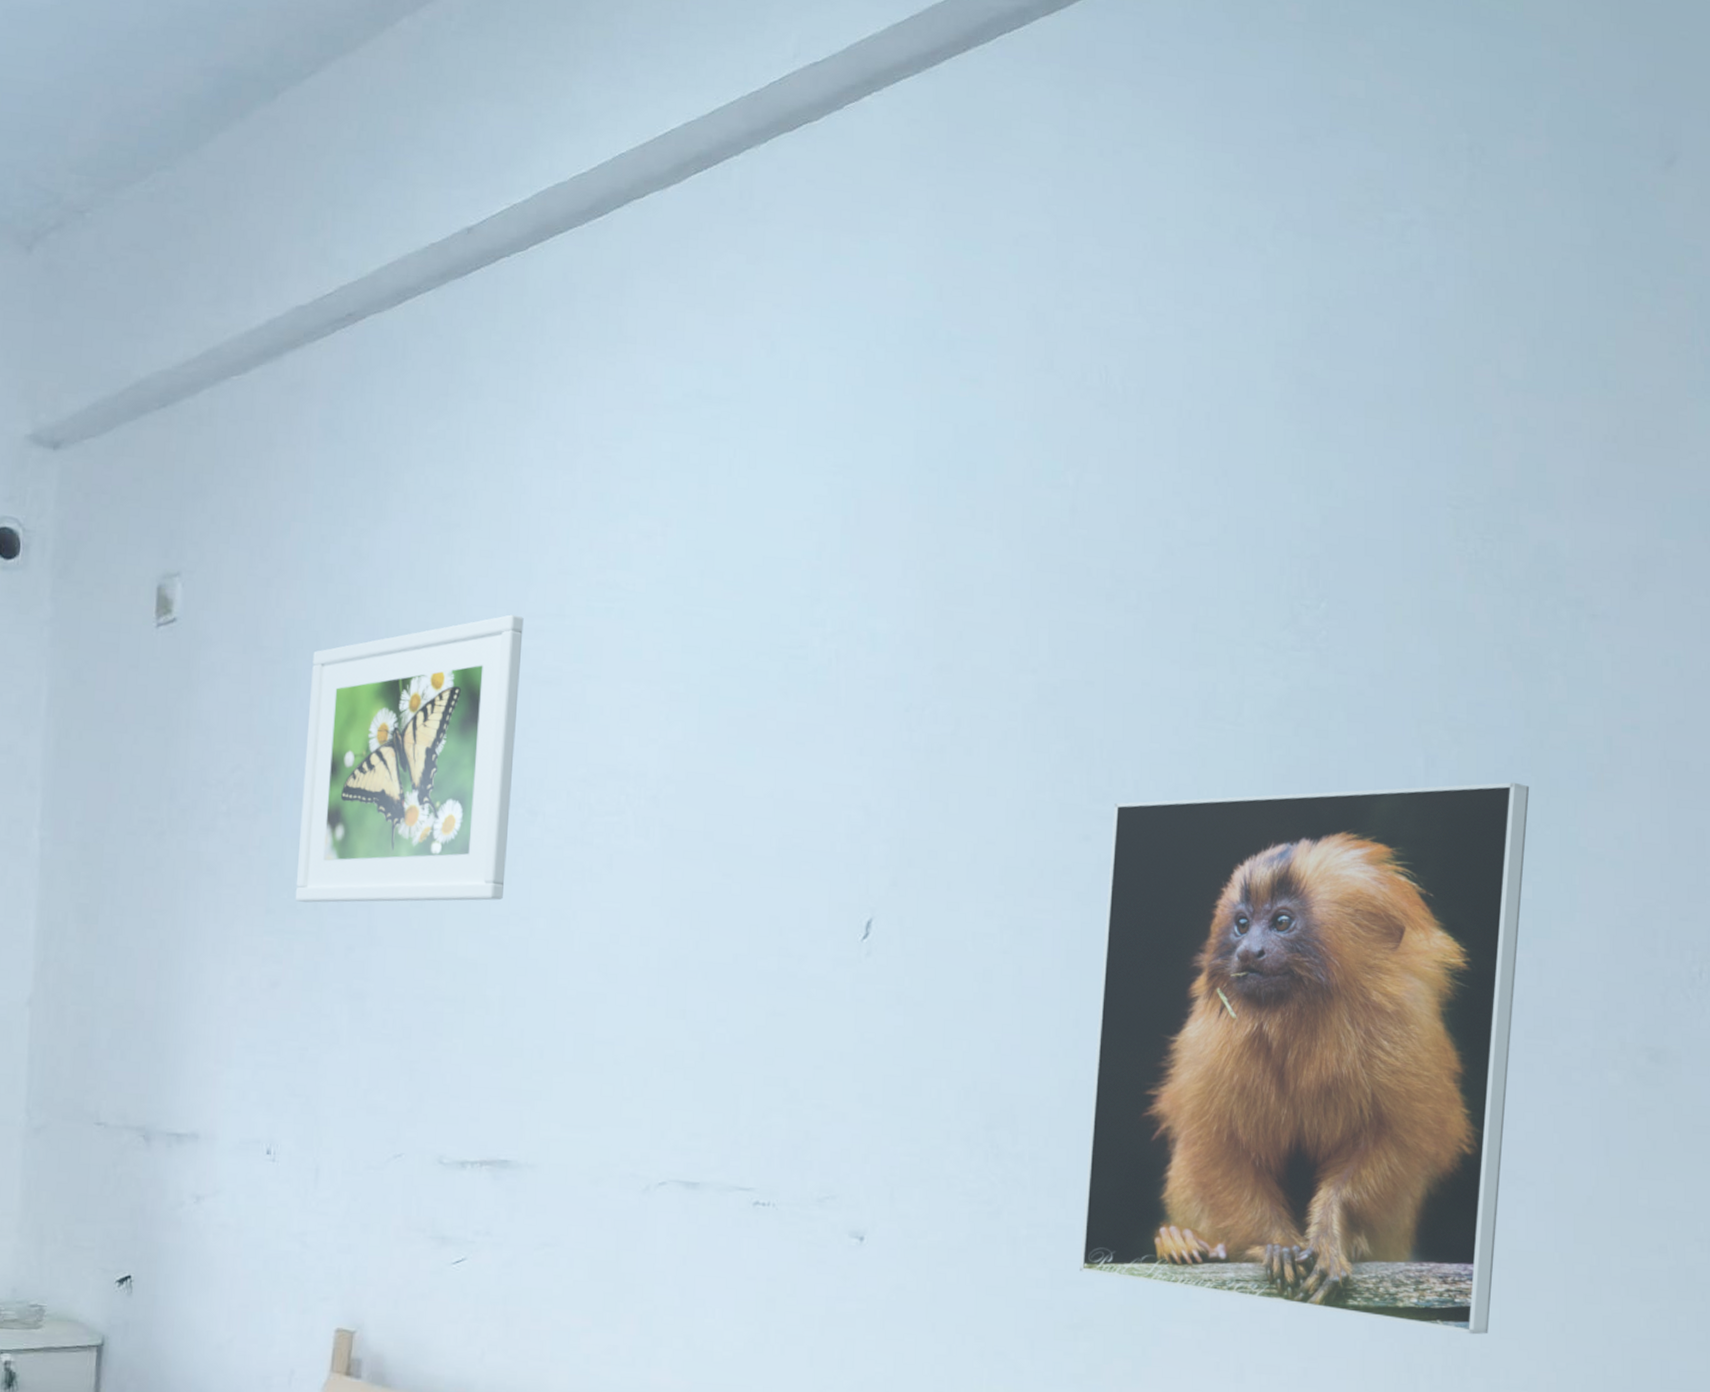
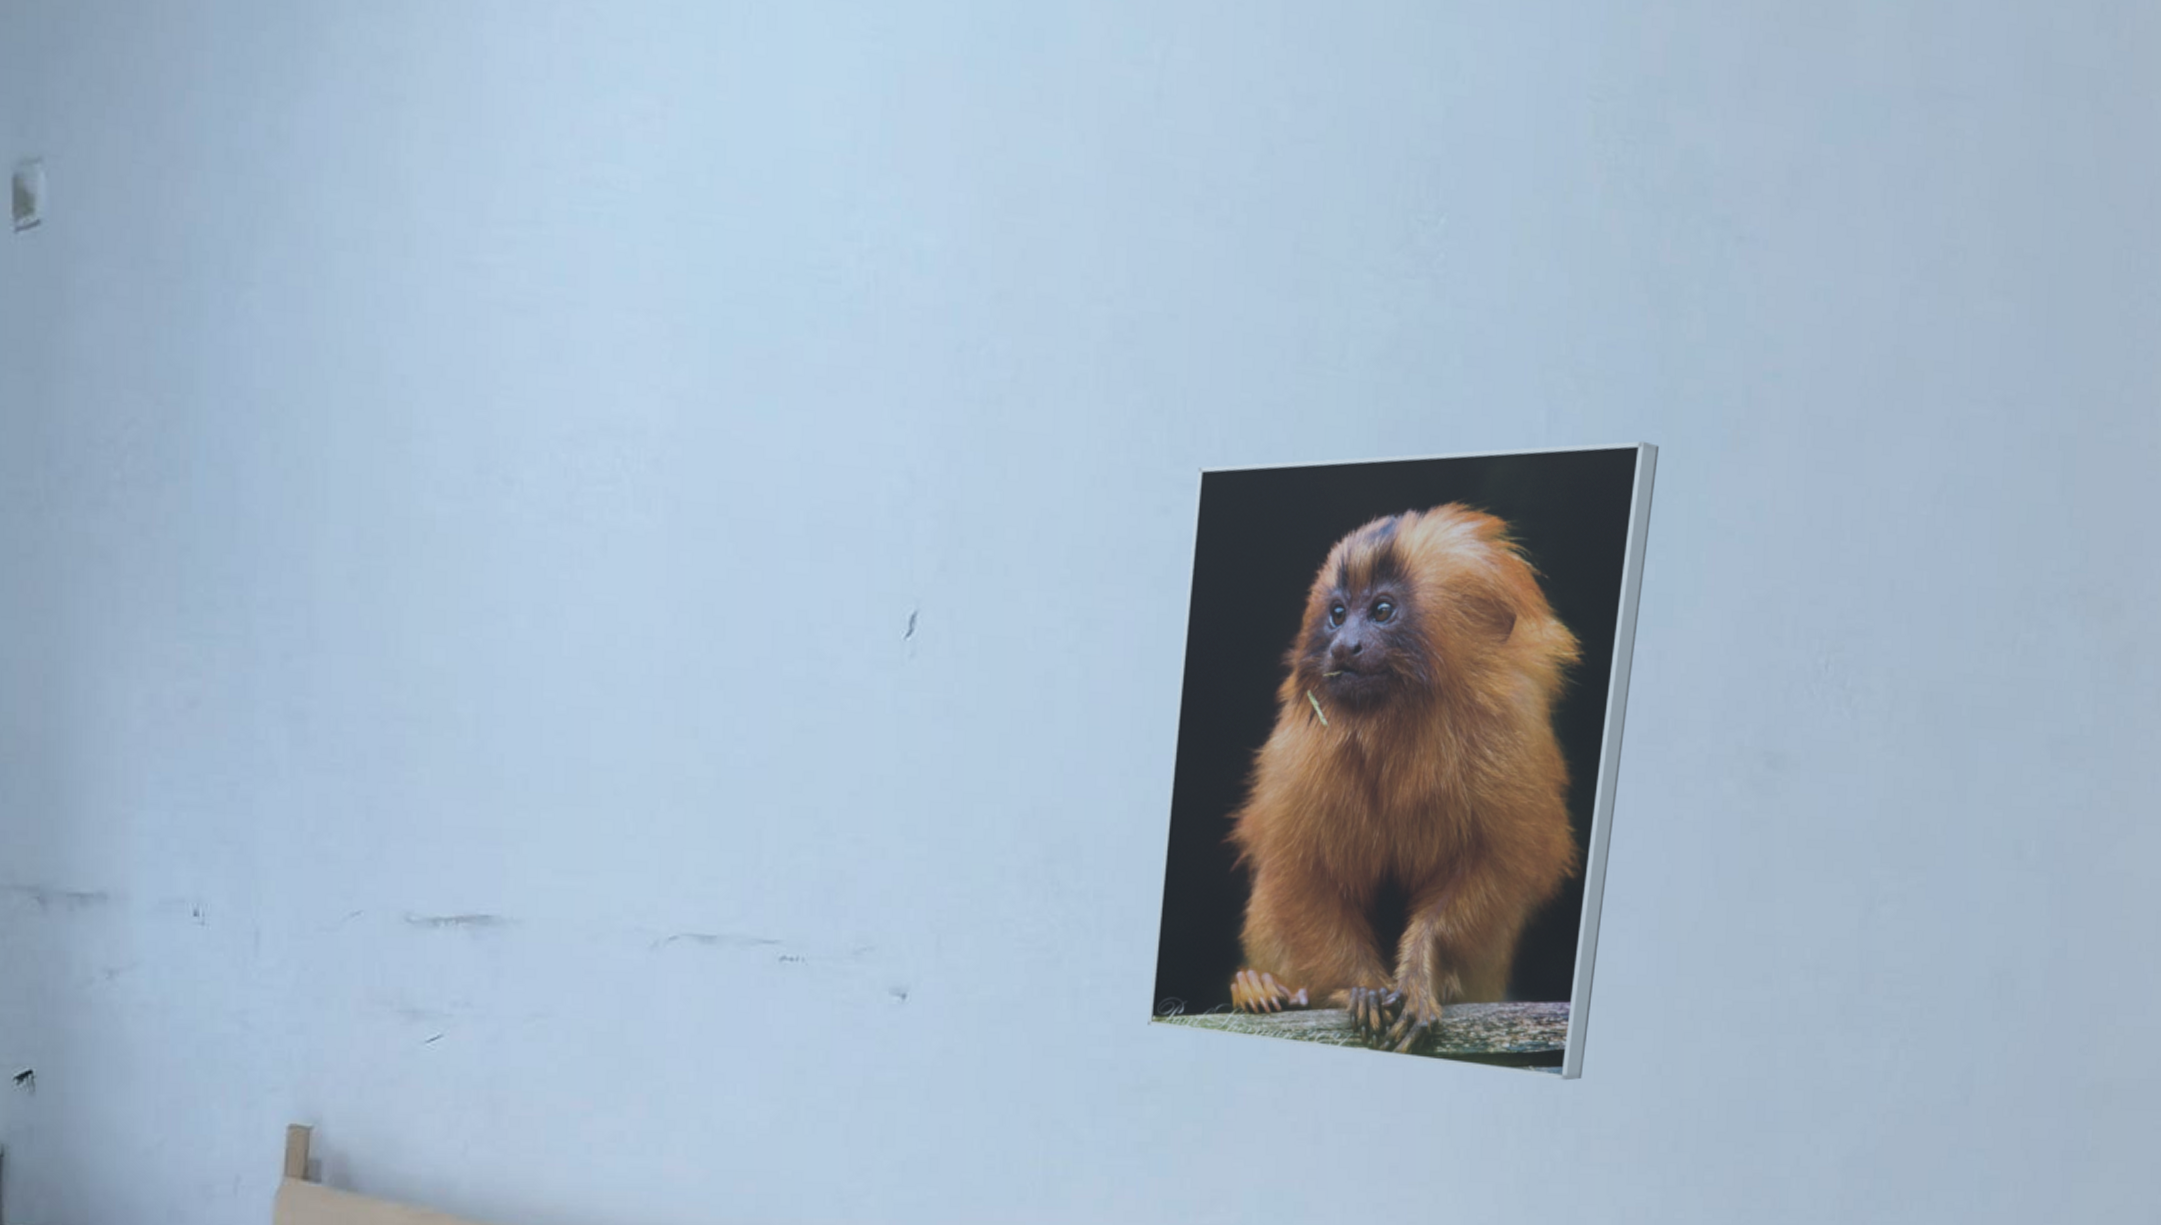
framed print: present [295,614,524,903] -> none [214,220,490,598]

